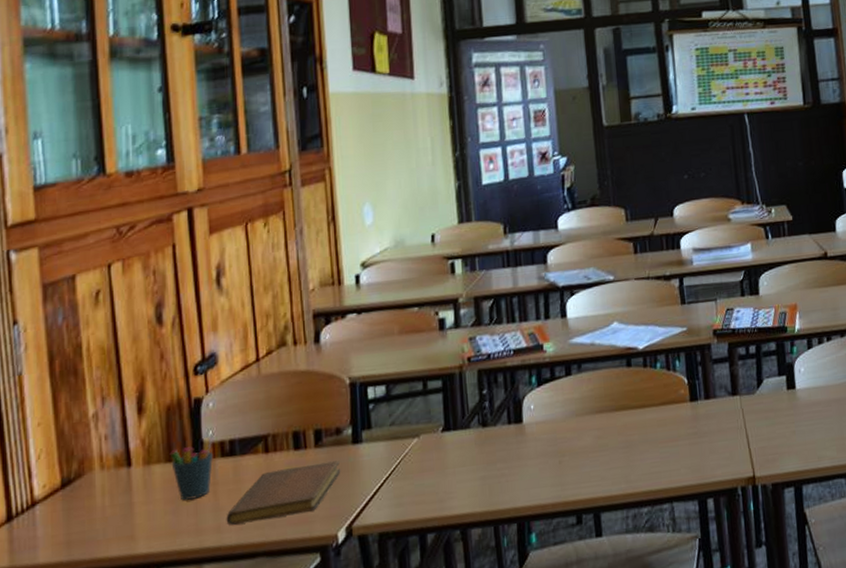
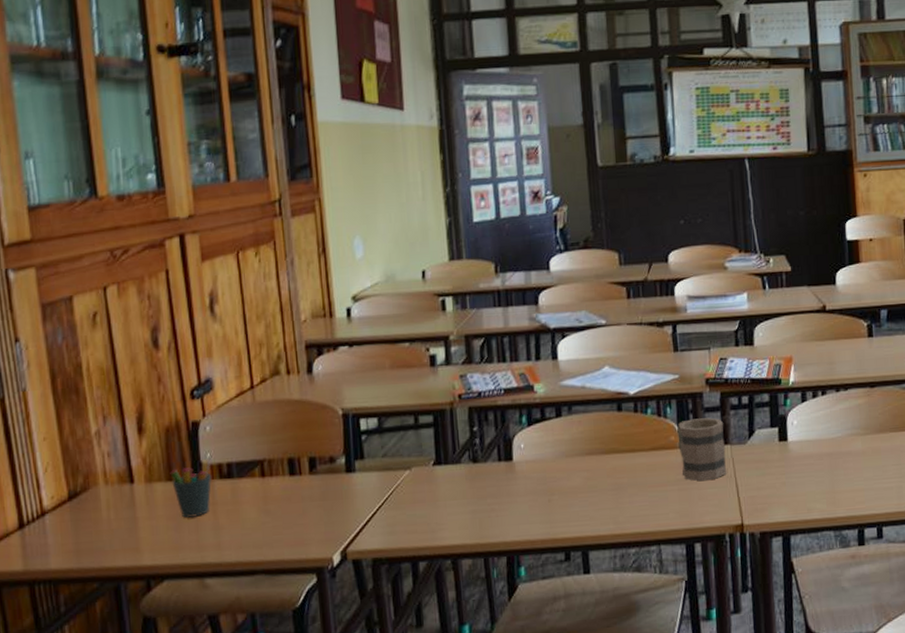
notebook: present [226,460,341,525] -> none [225,488,335,543]
mug: none [686,369,737,435] -> present [677,418,727,482]

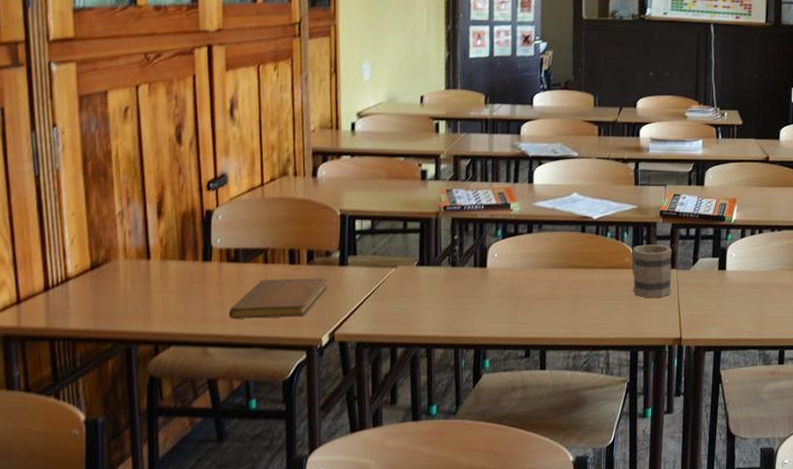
pen holder: present [170,456,213,518] -> none [183,241,221,294]
notebook: none [225,488,335,543] -> present [228,278,328,319]

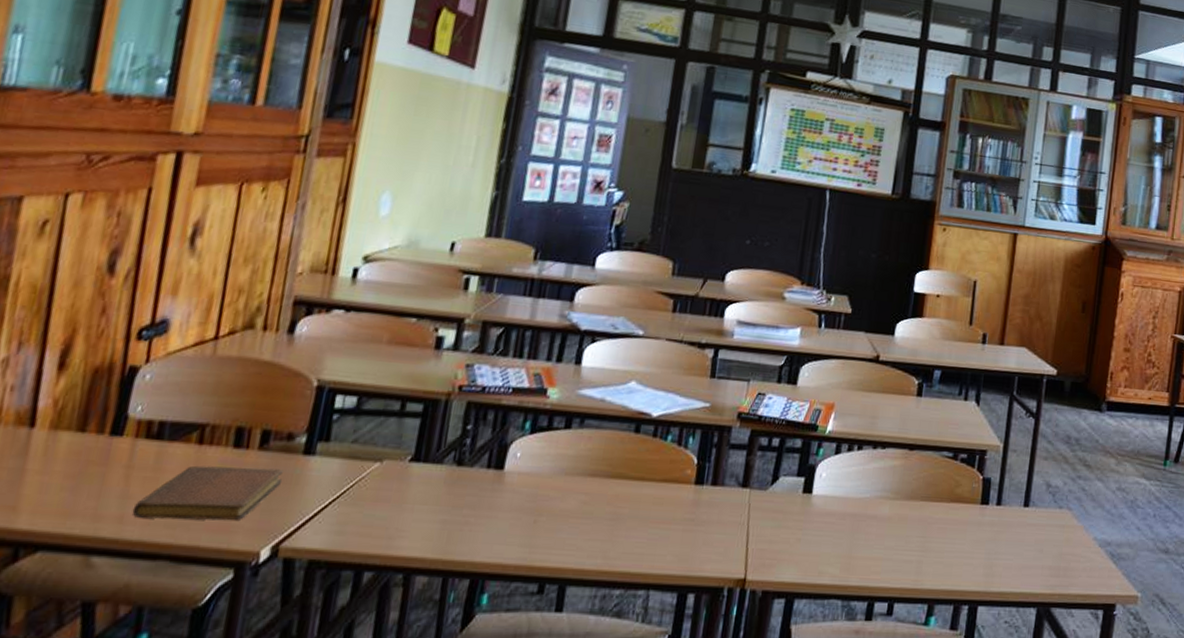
mug: present [632,244,673,299] -> none [691,454,748,525]

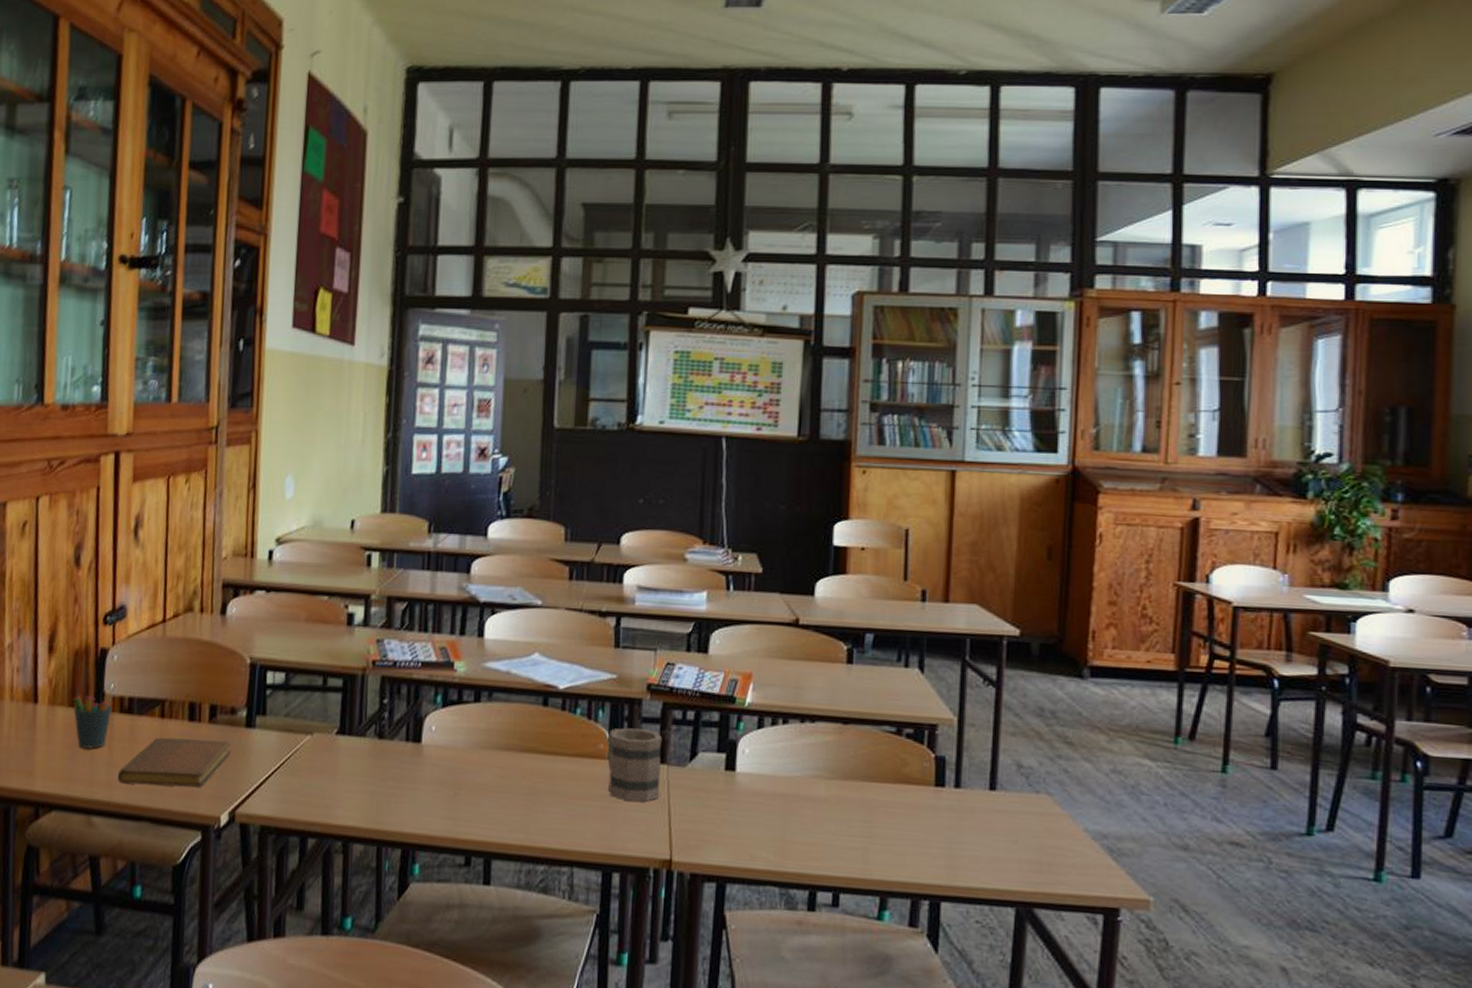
pen holder: none [82,409,142,481] -> present [73,687,115,750]
mug: none [691,454,748,525] -> present [607,728,663,802]

